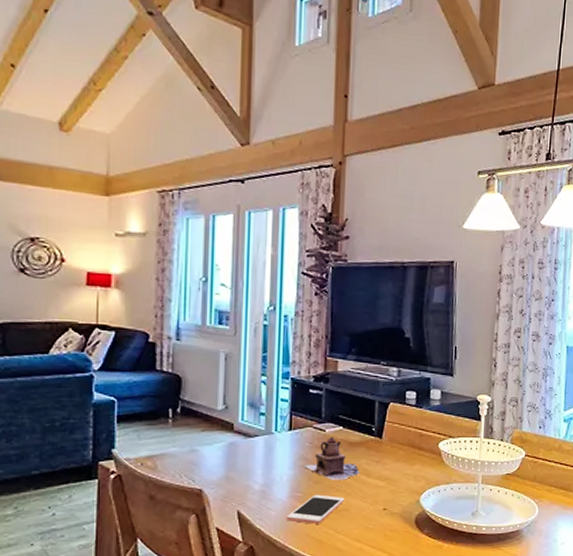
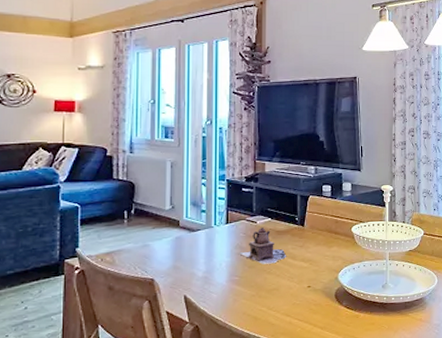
cell phone: present [287,495,345,524] -> none [226,277,275,303]

